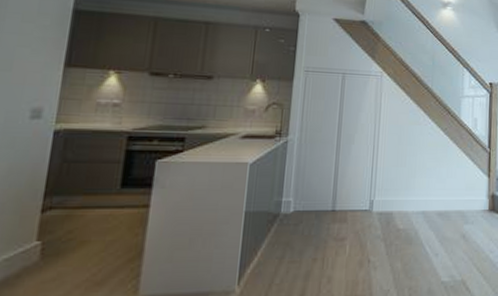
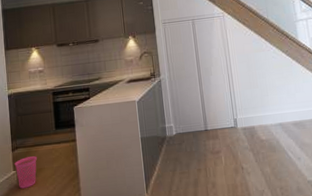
waste basket: none [40,223,83,268] -> present [14,156,38,189]

